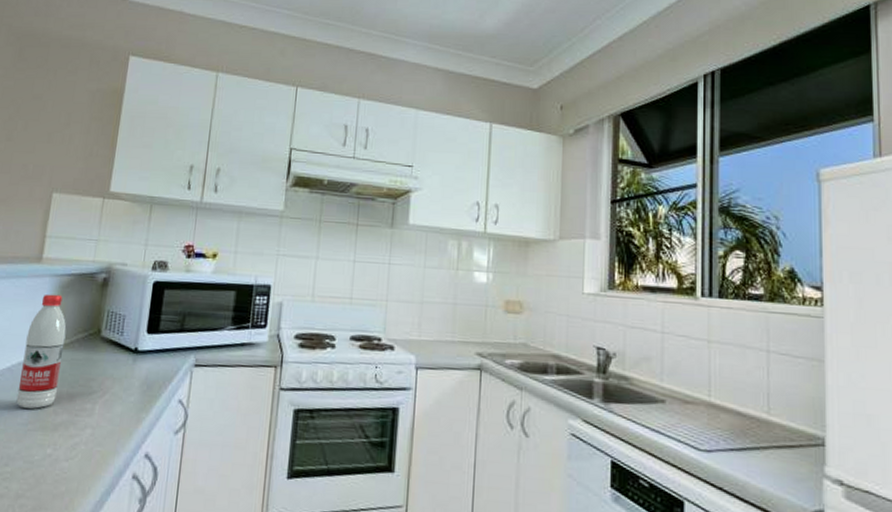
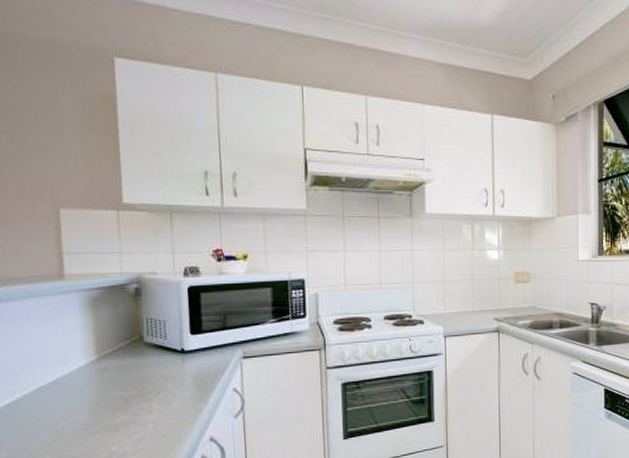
water bottle: present [16,294,67,409] -> none [65,308,110,416]

